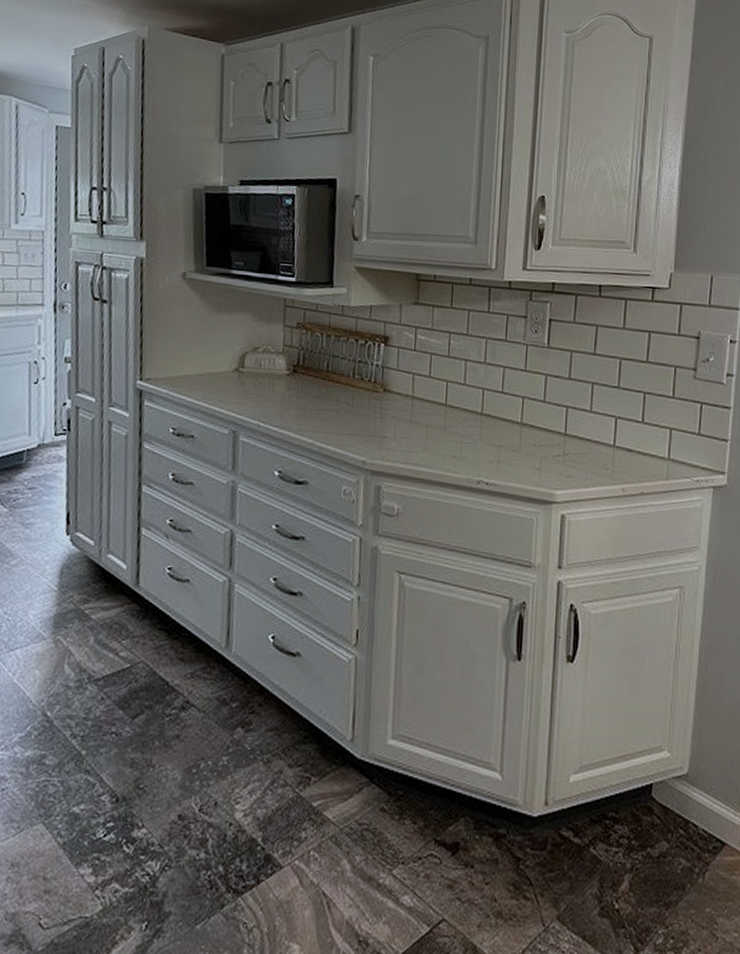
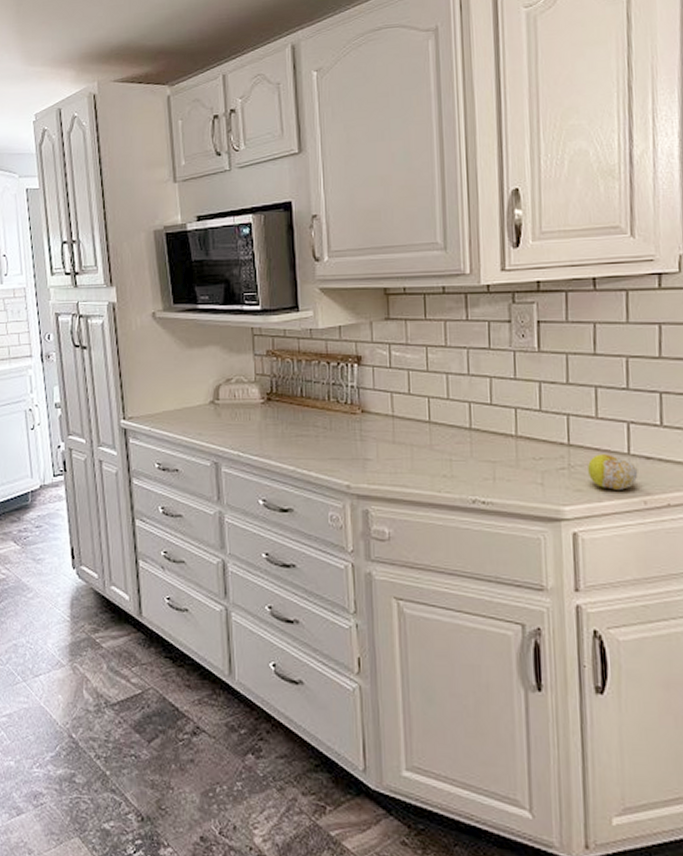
fruit: none [579,444,620,478] -> present [588,454,638,490]

